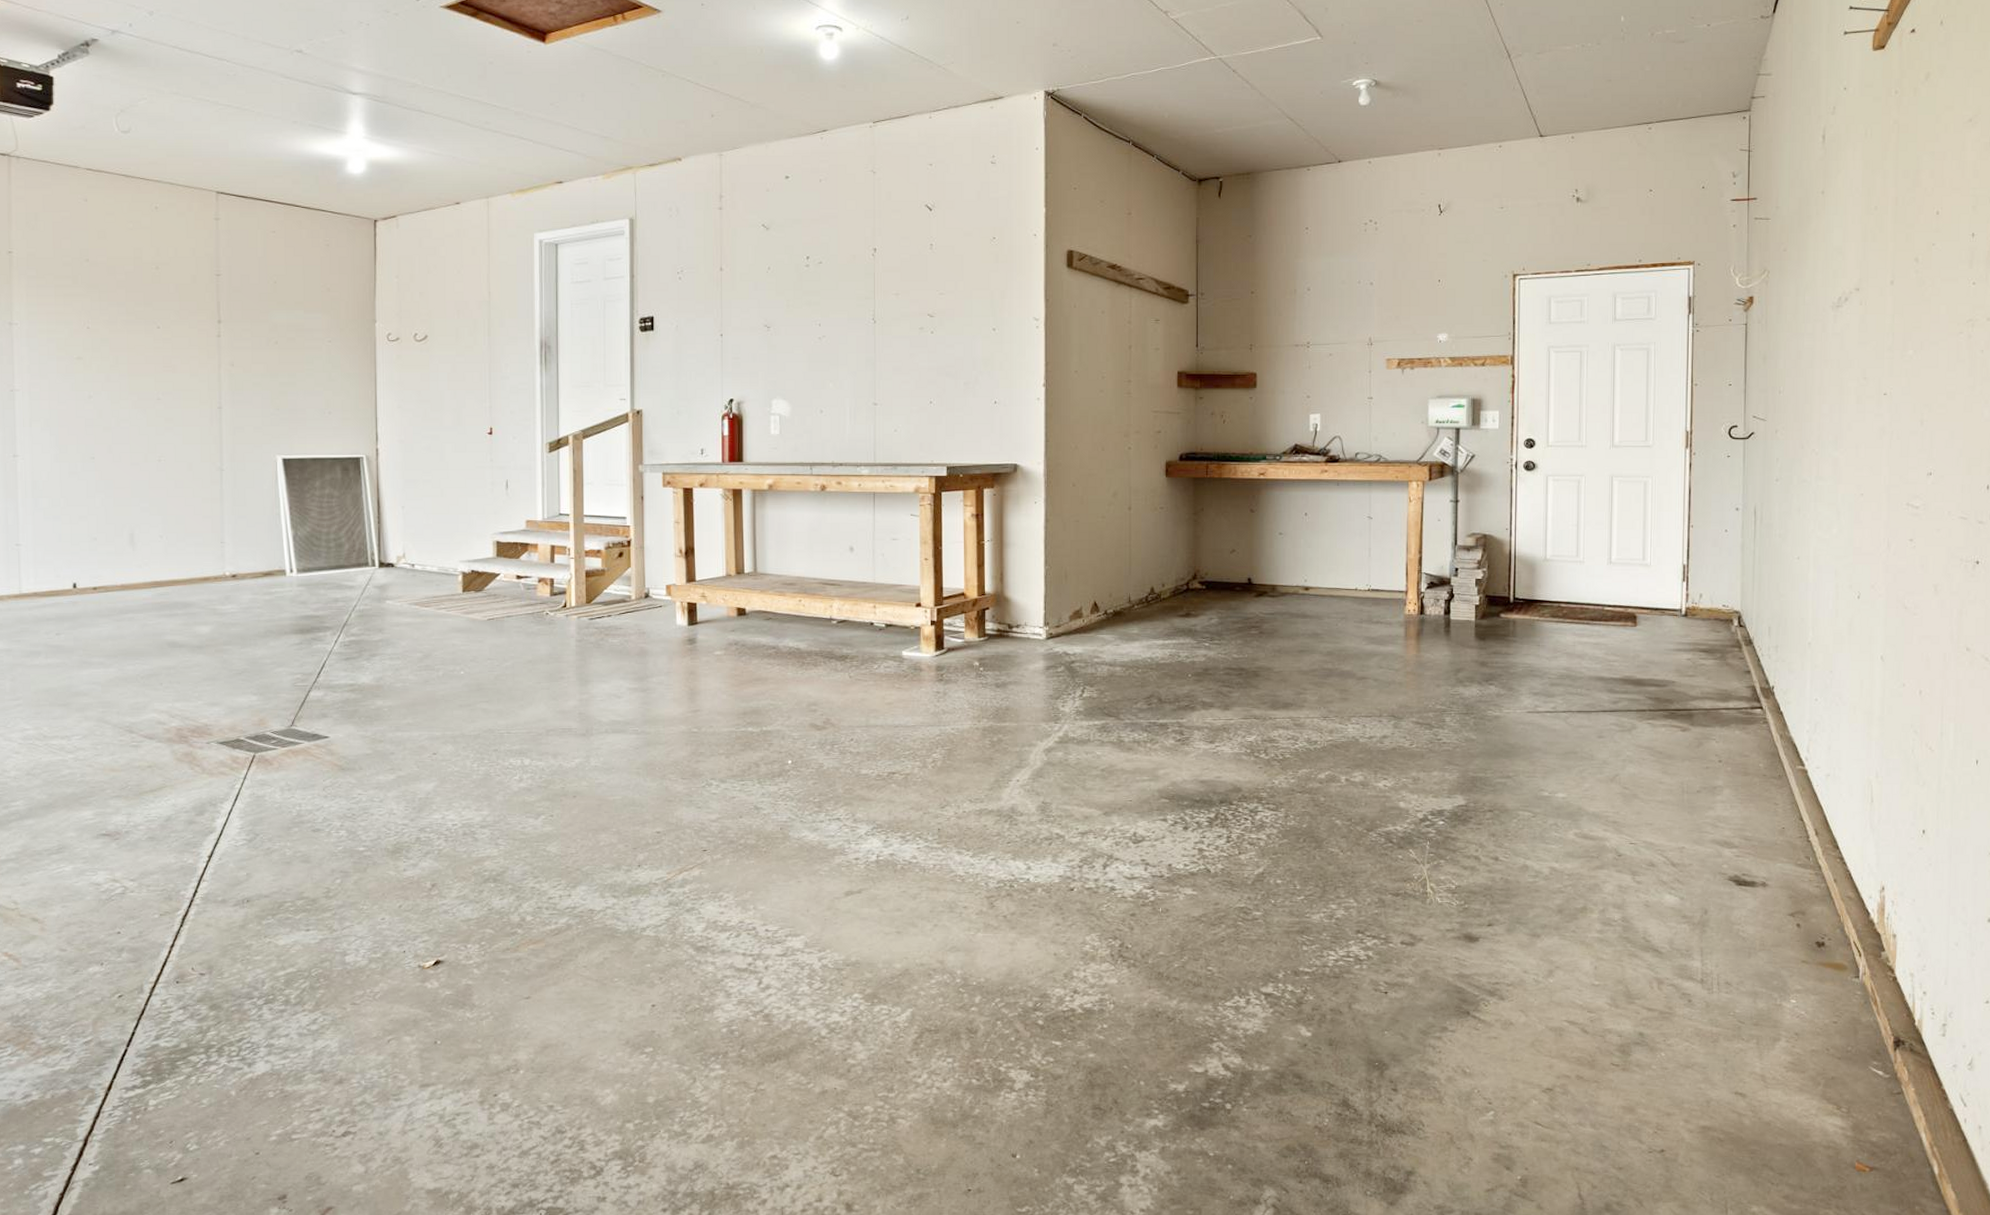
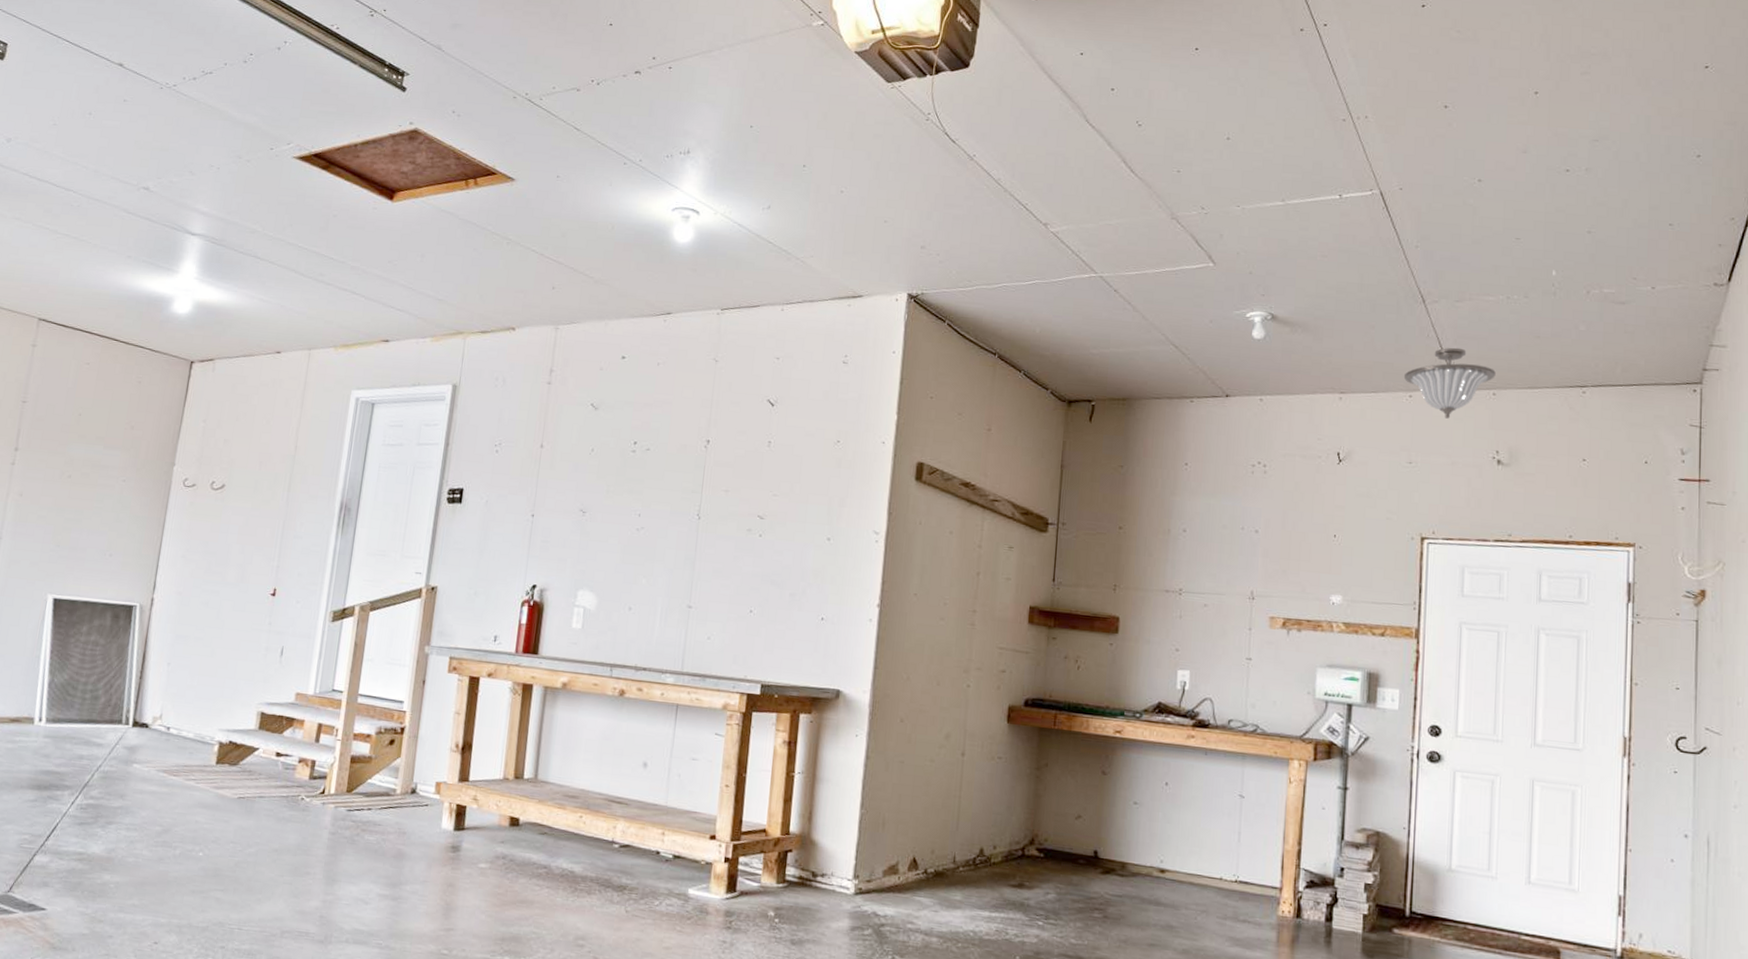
light fixture: none [1493,97,1574,164] -> present [1403,347,1496,419]

